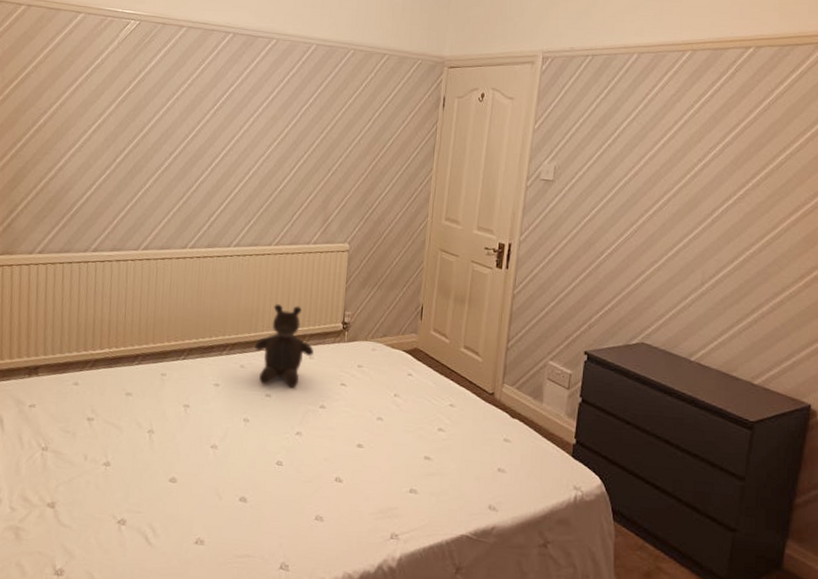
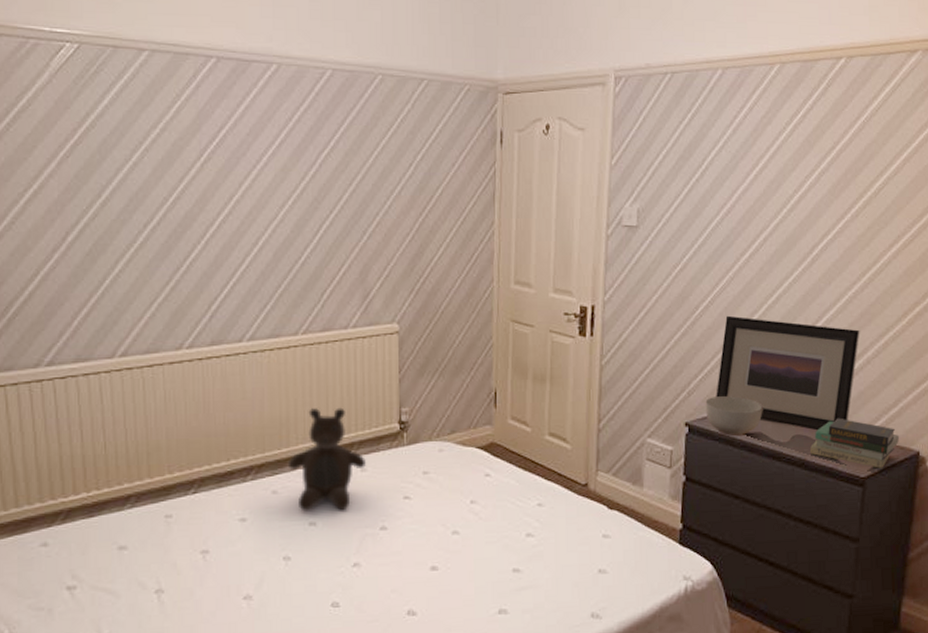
bowl: none [604,332,659,370] -> present [705,396,764,437]
picture frame: none [614,262,756,373] -> present [716,315,860,431]
books: none [700,364,791,416] -> present [809,417,900,468]

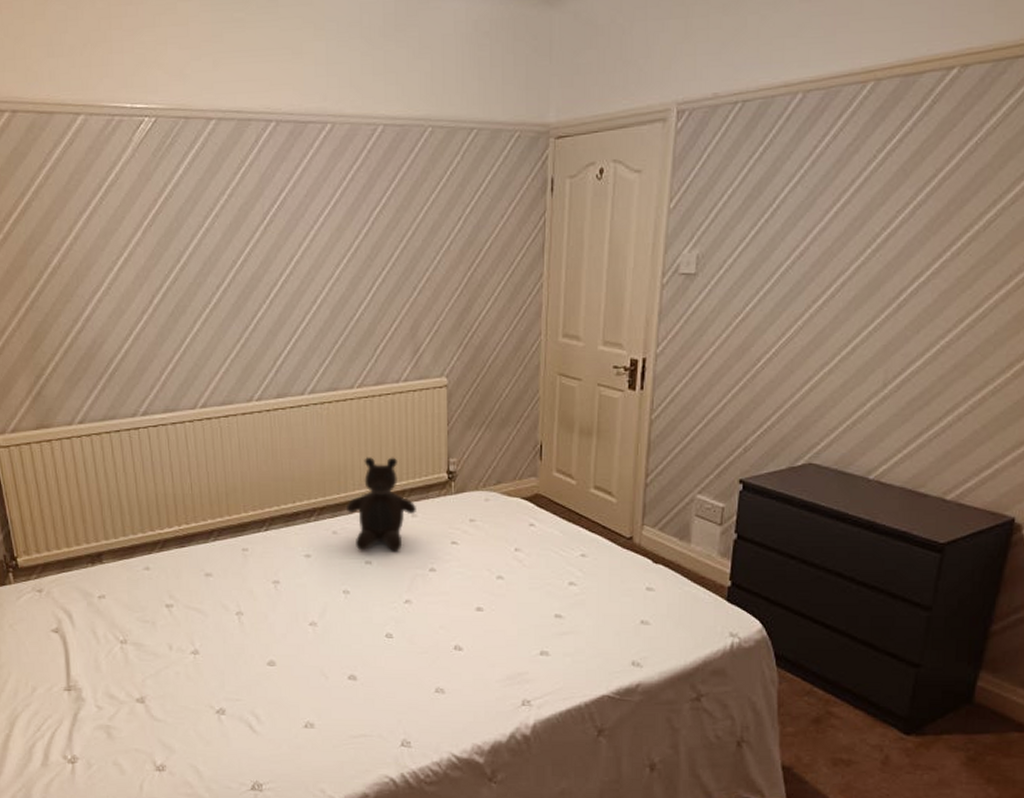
bowl: present [705,396,764,437] -> none [763,453,830,496]
picture frame: present [716,315,860,431] -> none [775,367,952,492]
books: present [809,417,900,468] -> none [880,479,992,534]

